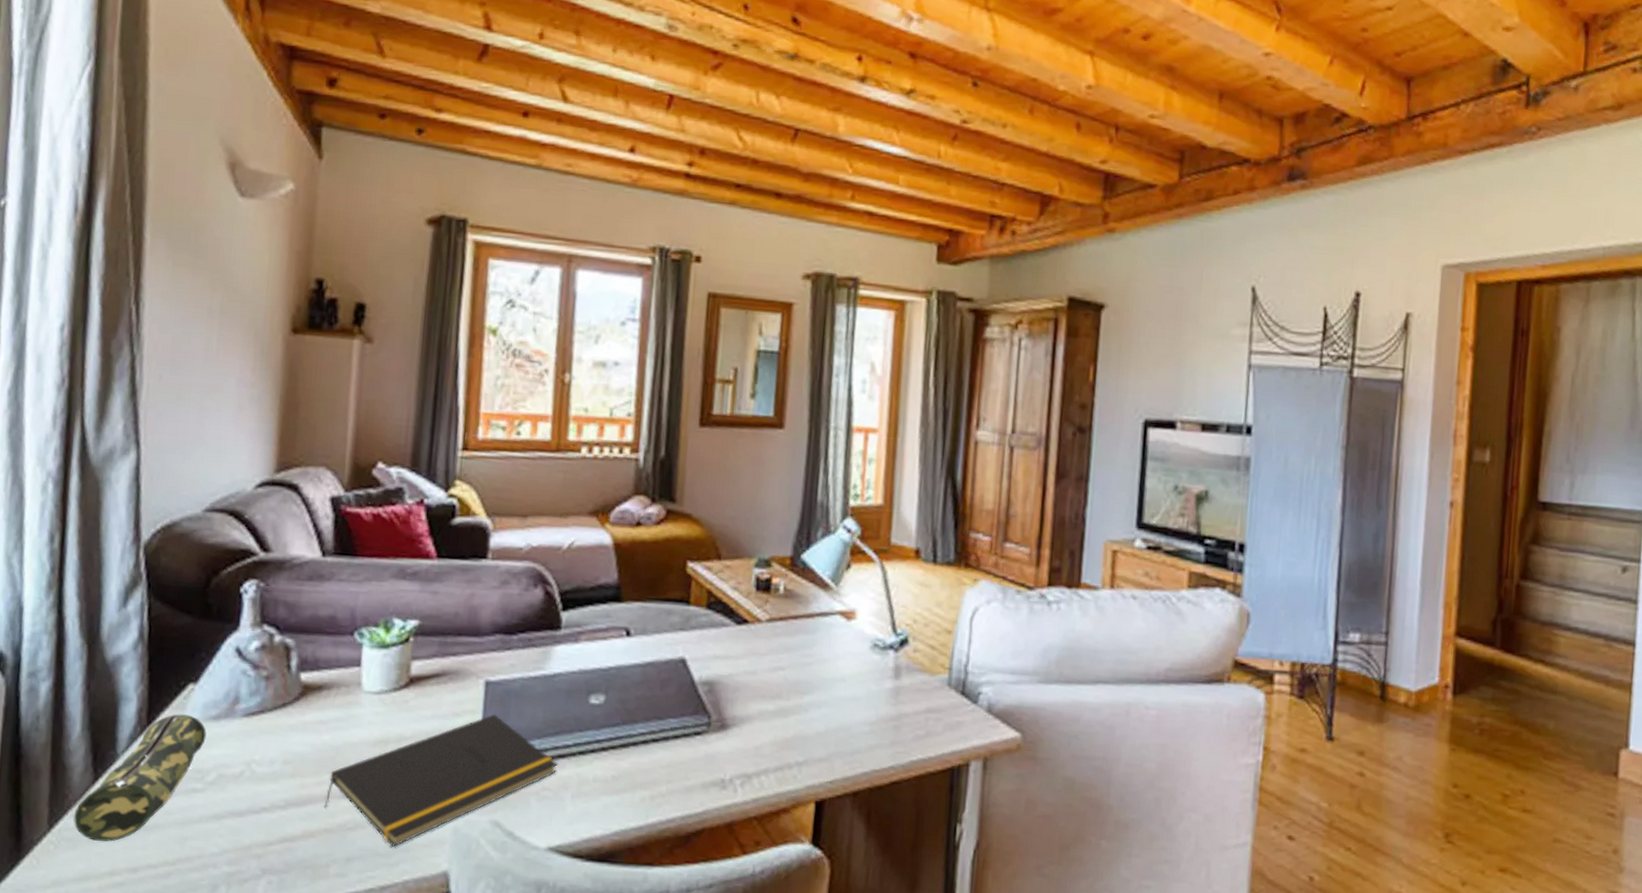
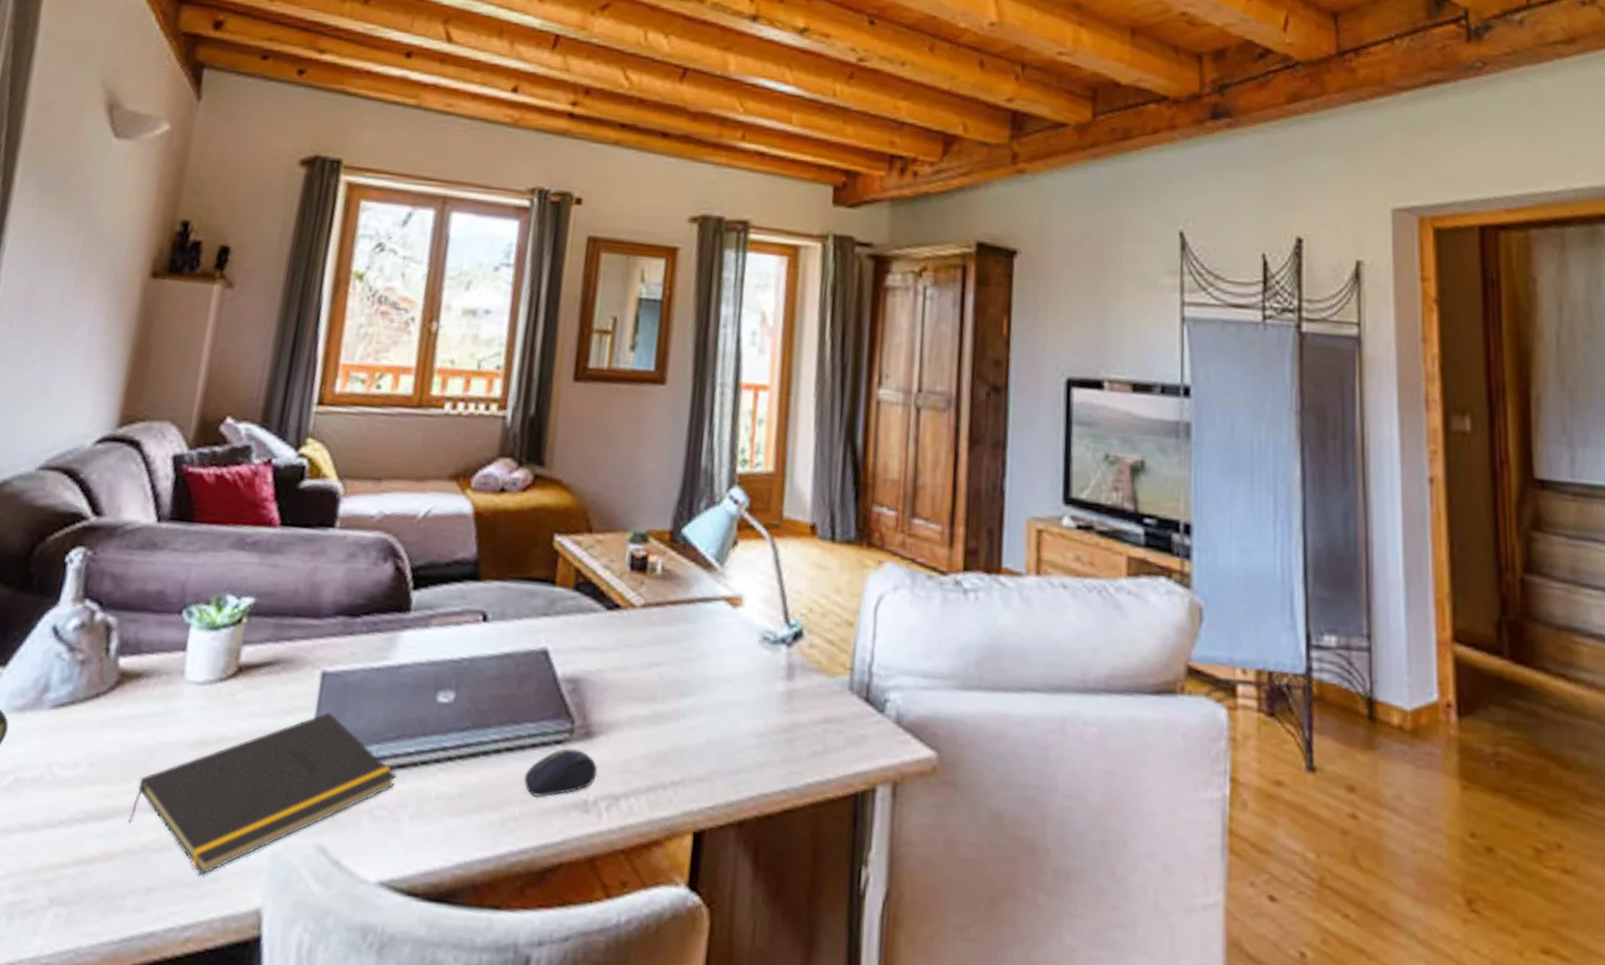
computer mouse: none [669,738,732,778] -> present [524,748,597,797]

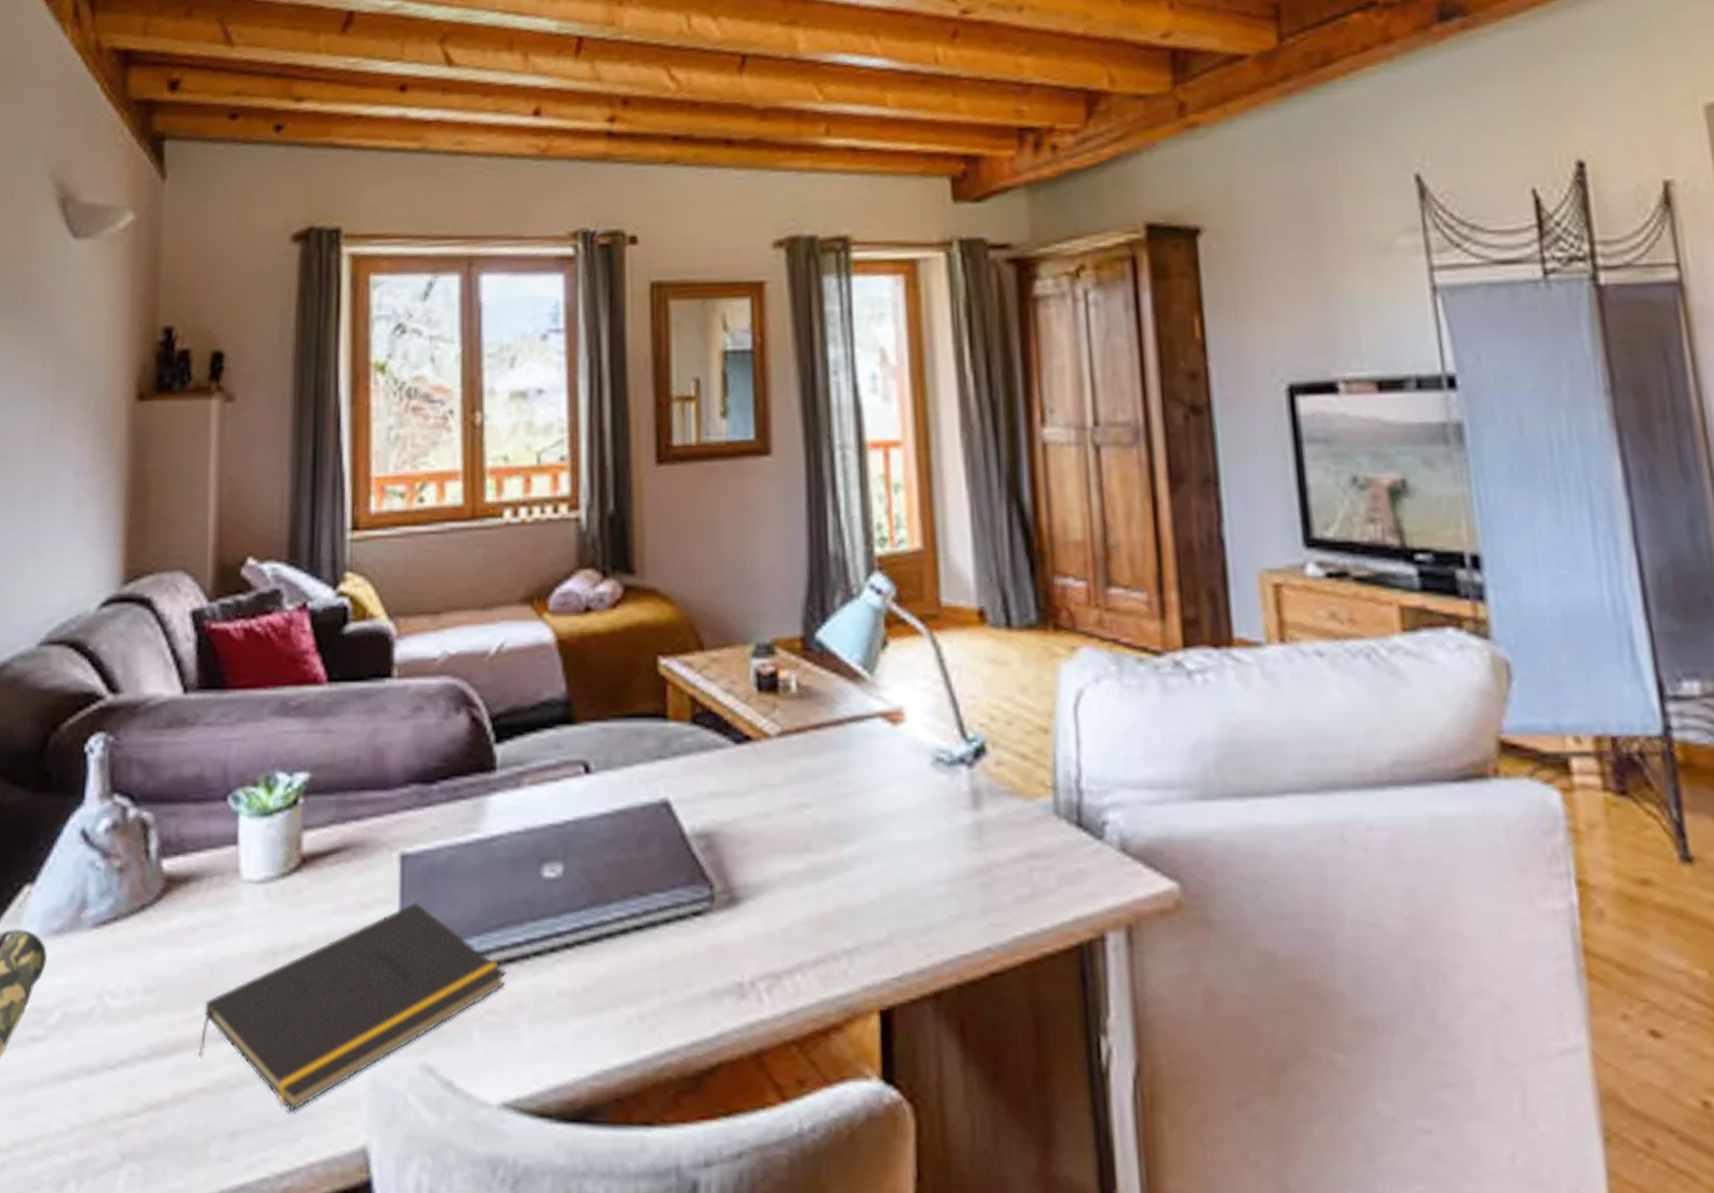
computer mouse: present [524,748,597,797] -> none [661,920,750,983]

